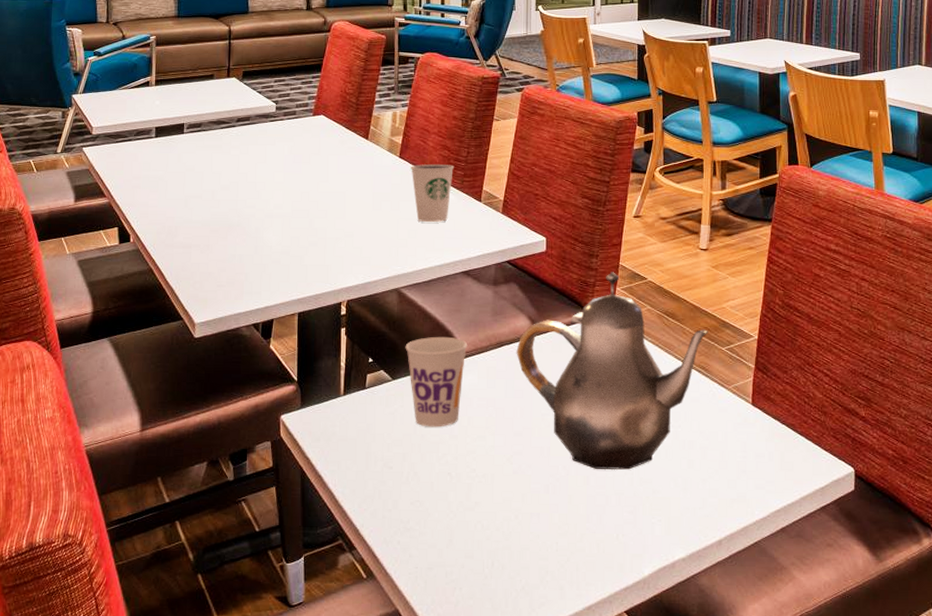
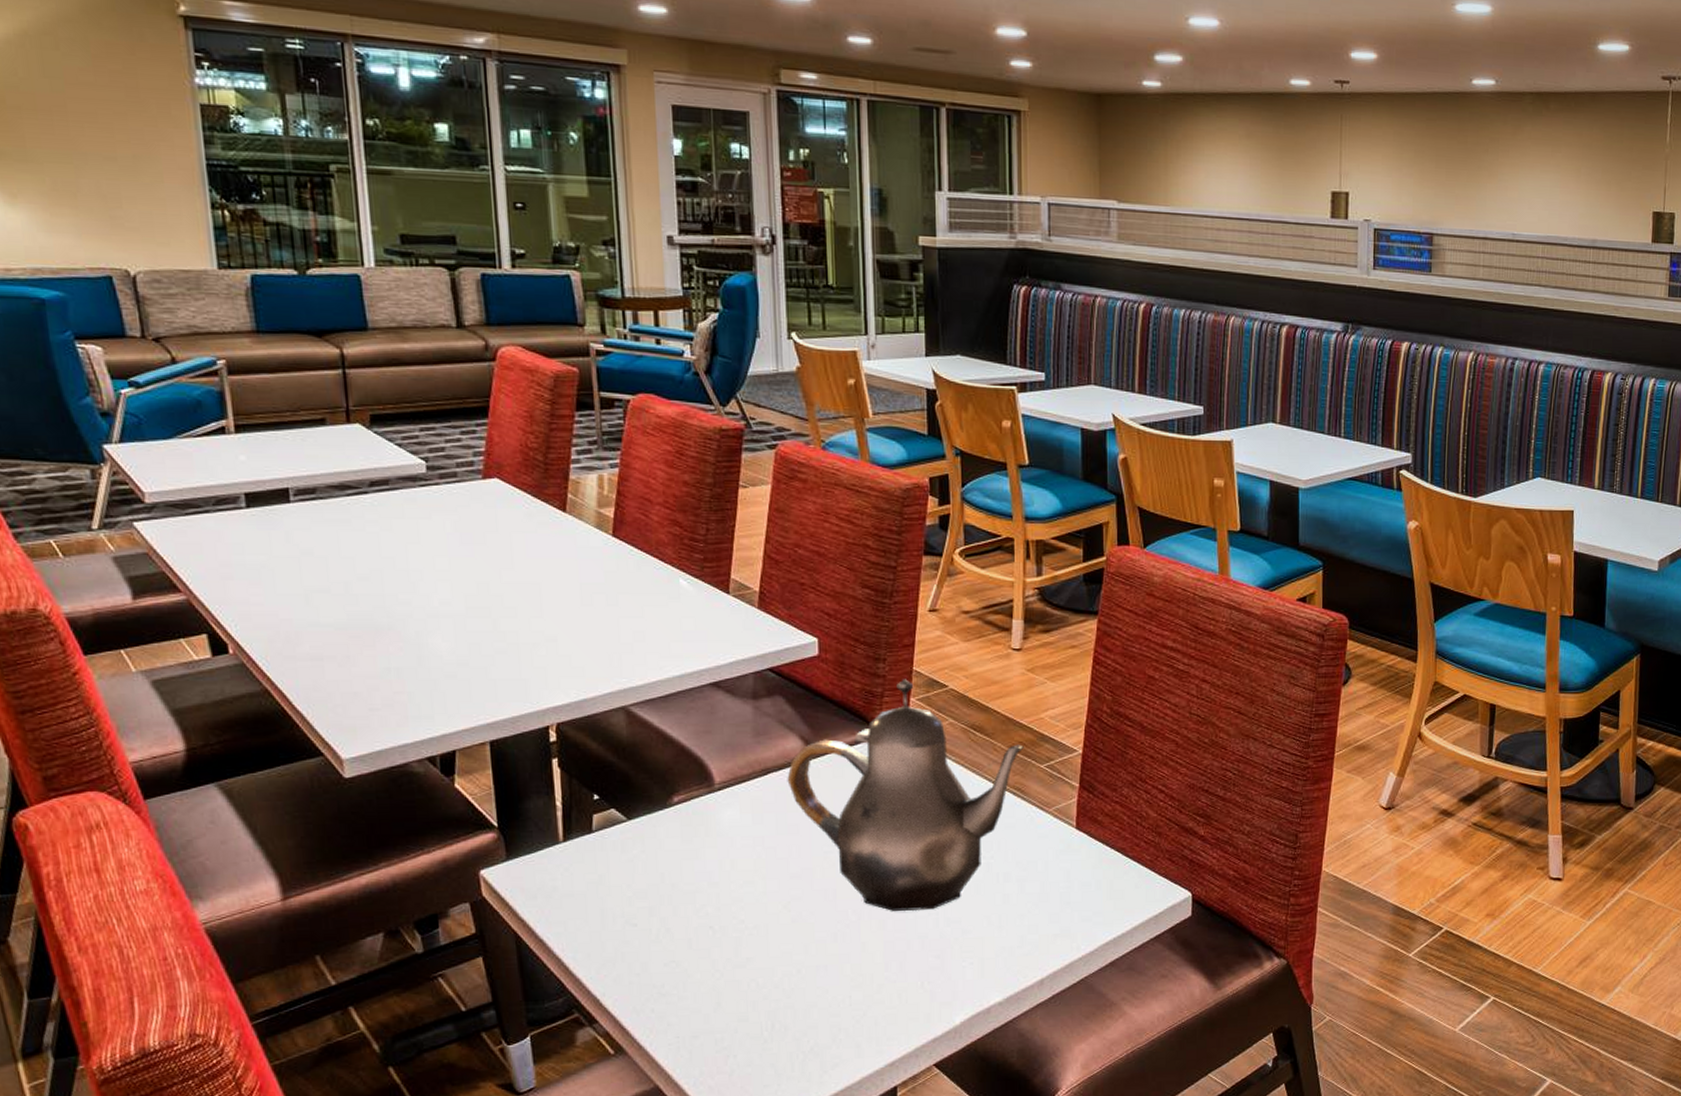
cup: present [405,336,468,427] -> none [641,764,724,875]
dixie cup: present [411,164,454,222] -> none [629,545,689,620]

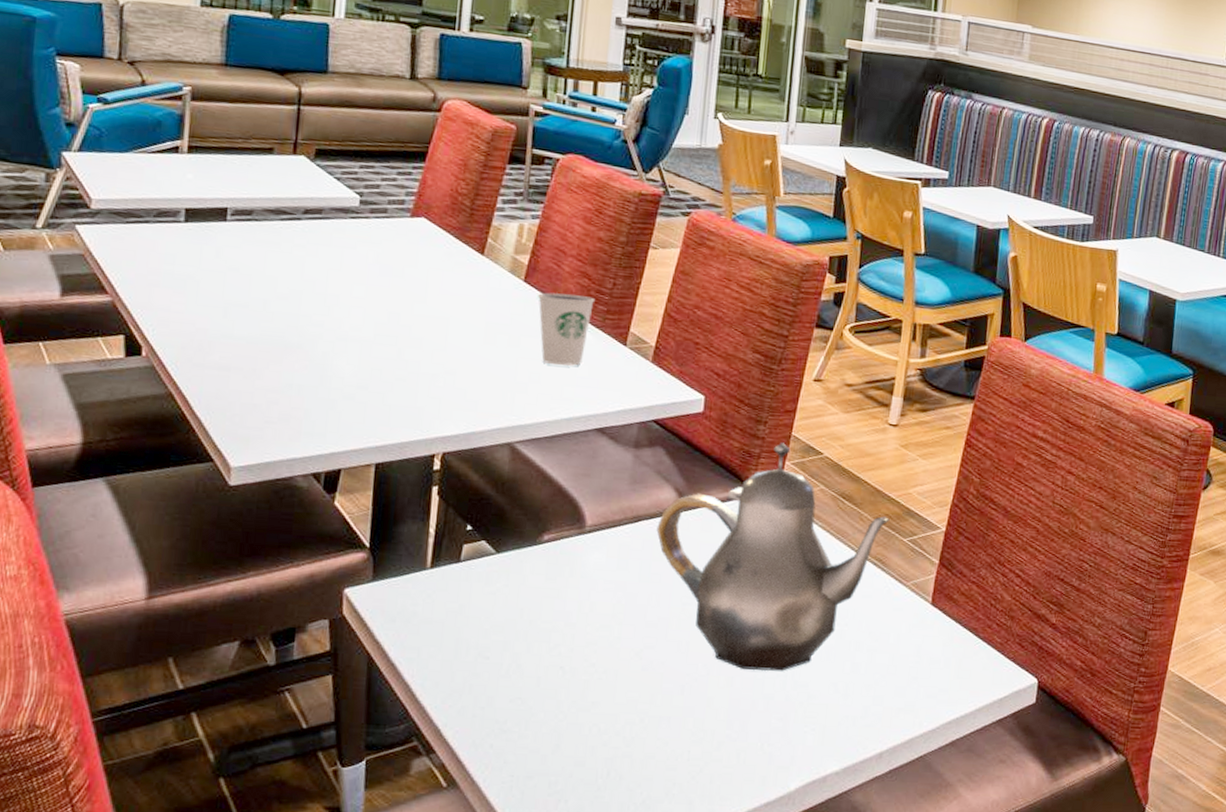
dixie cup: none [629,545,689,620] -> present [538,292,594,366]

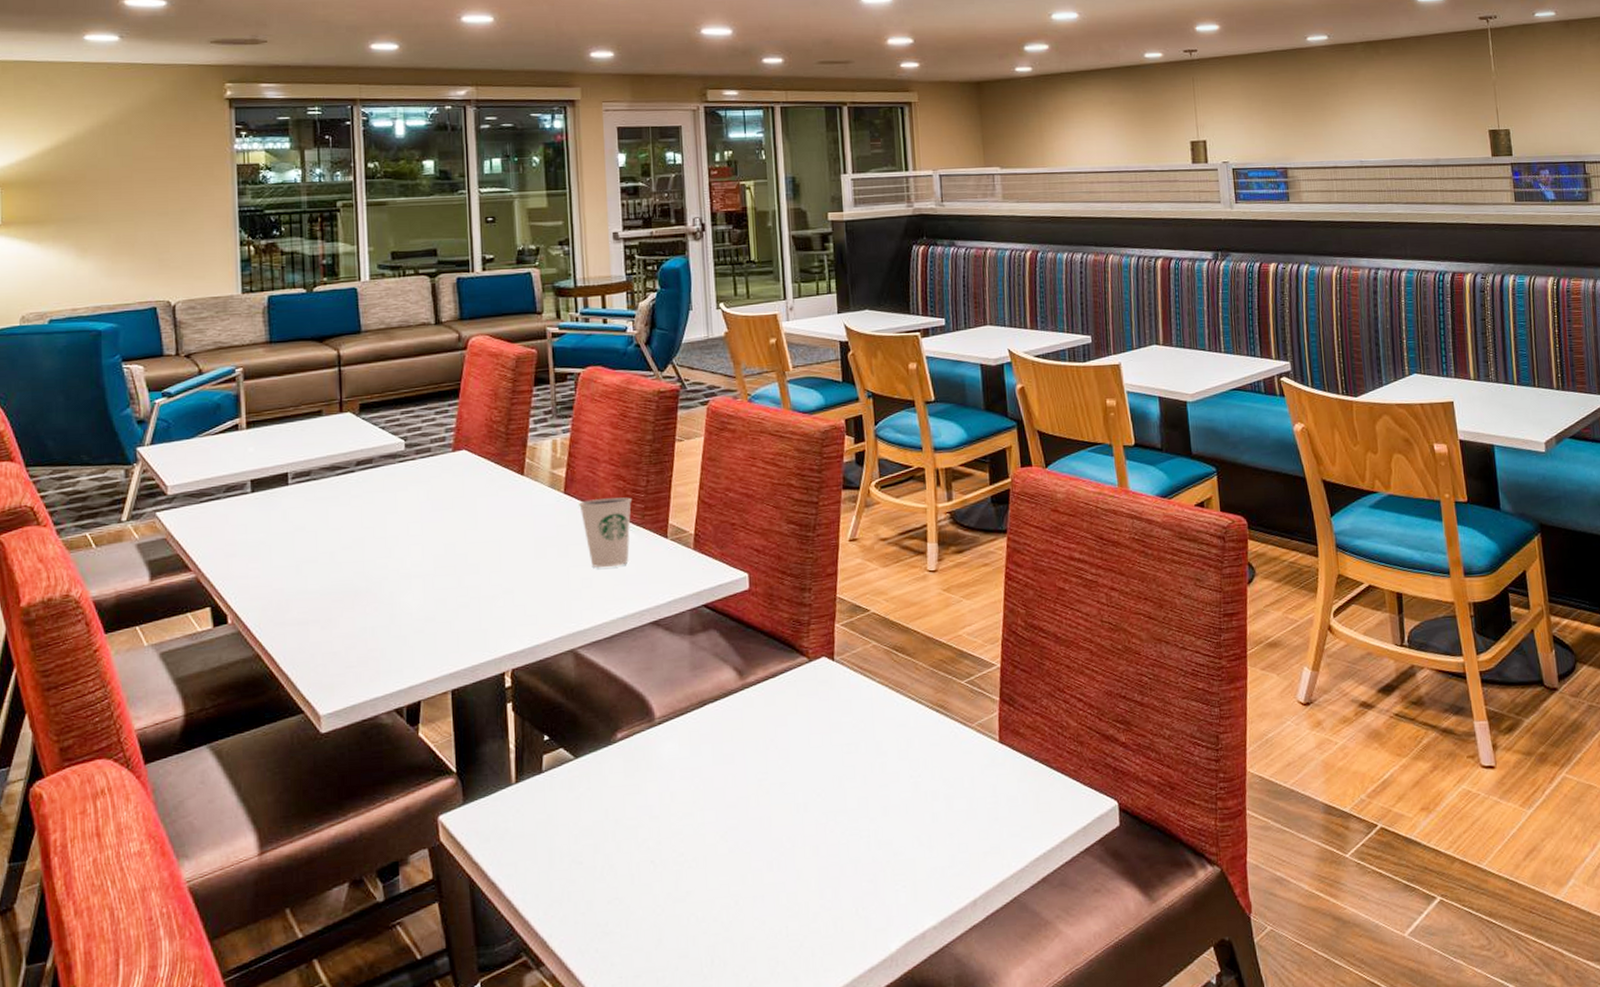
teapot: present [656,442,890,671] -> none [722,606,945,836]

